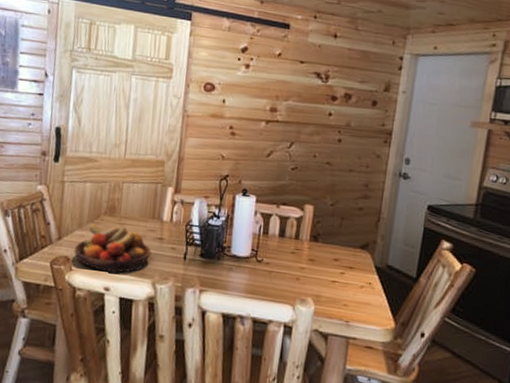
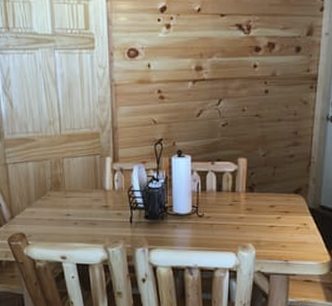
fruit bowl: present [74,223,152,273] -> none [27,199,100,243]

